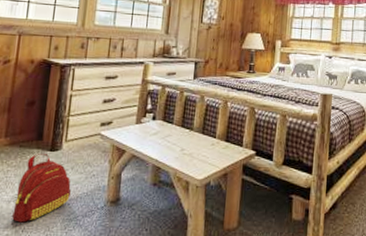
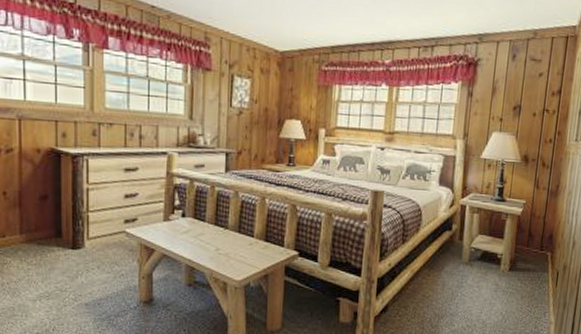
backpack: present [12,153,72,223] -> none [40,251,101,322]

